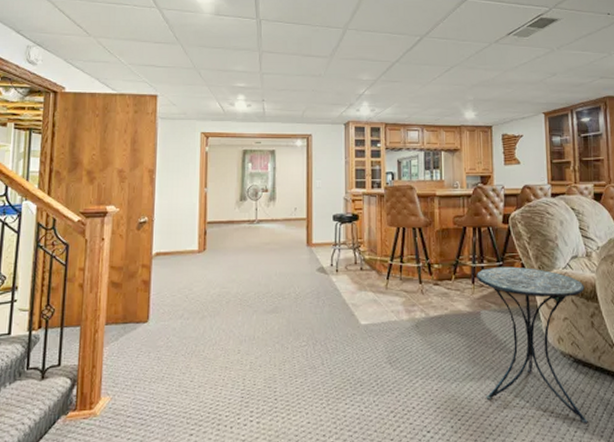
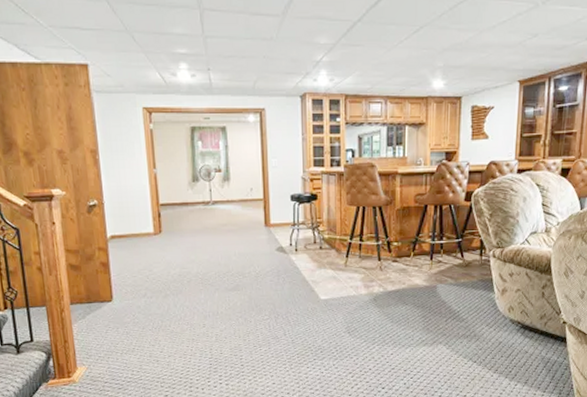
side table: present [477,266,588,424] -> none [435,243,540,379]

